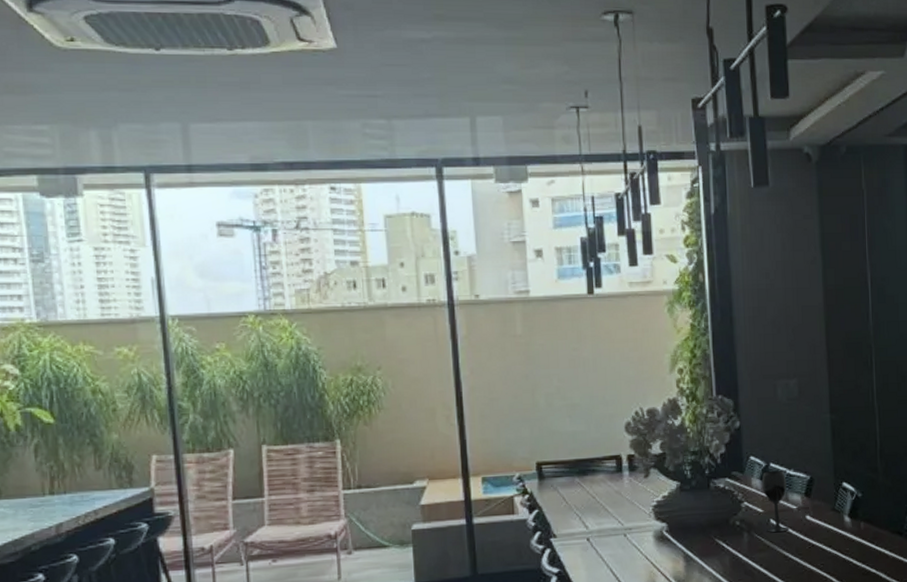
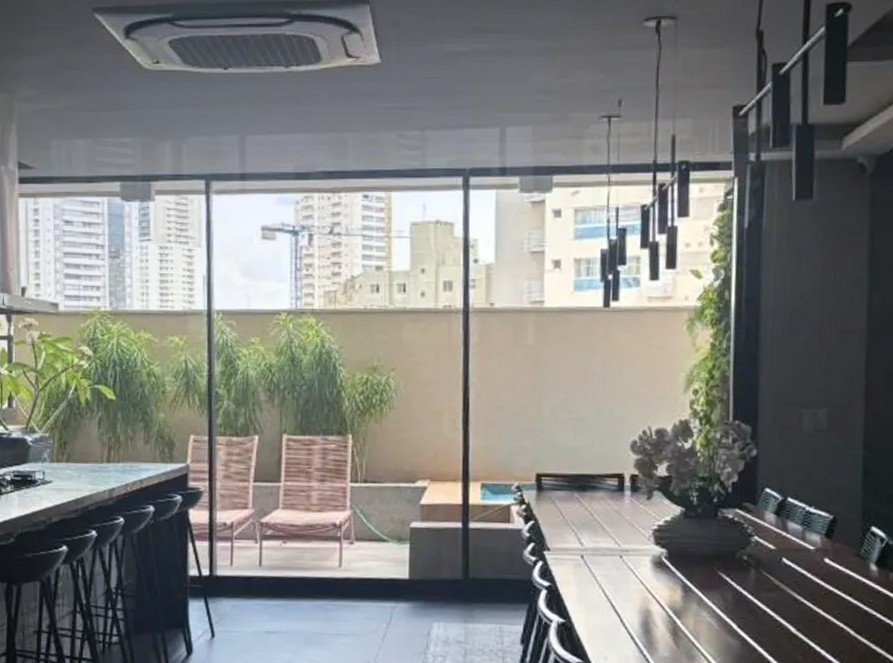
wine glass: present [762,470,790,532] -> none [776,505,805,572]

